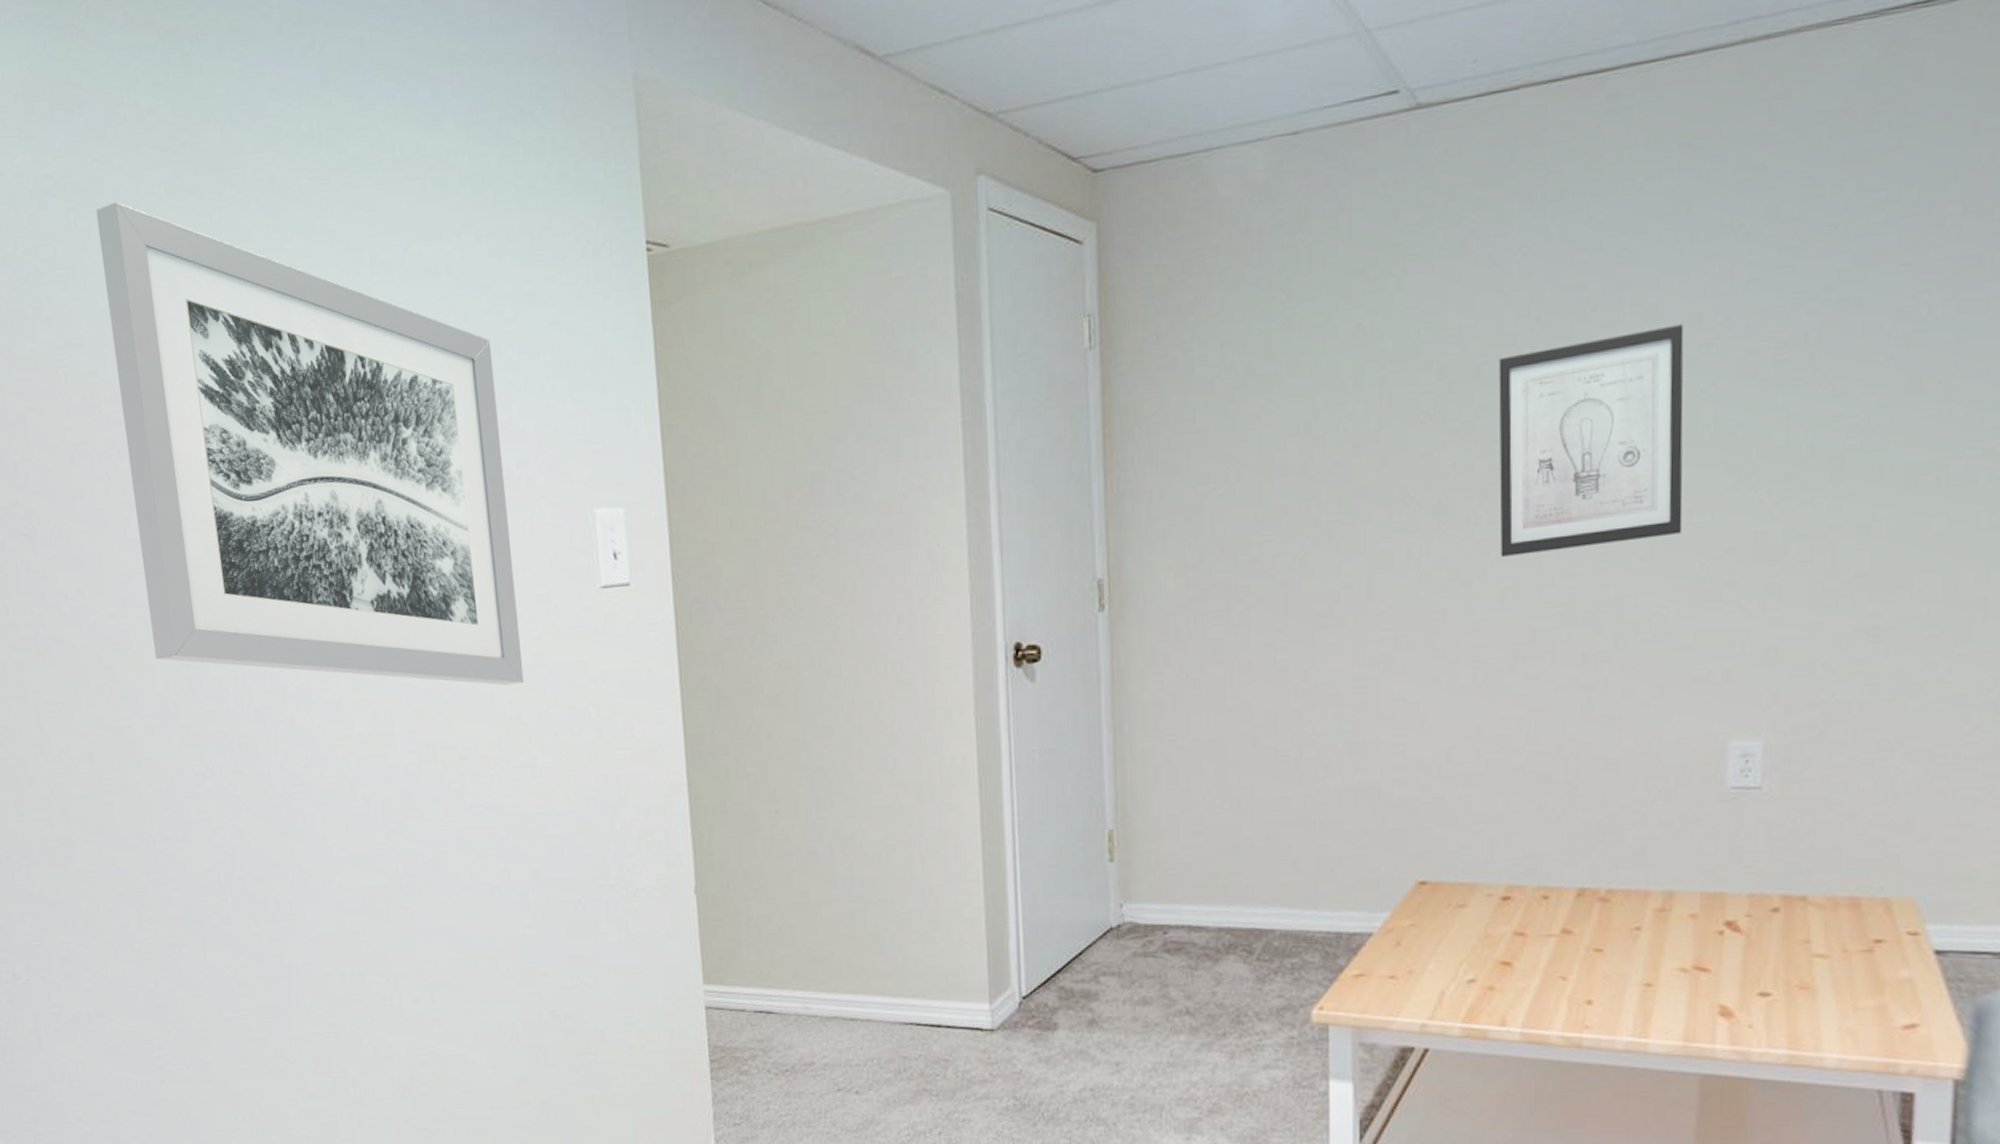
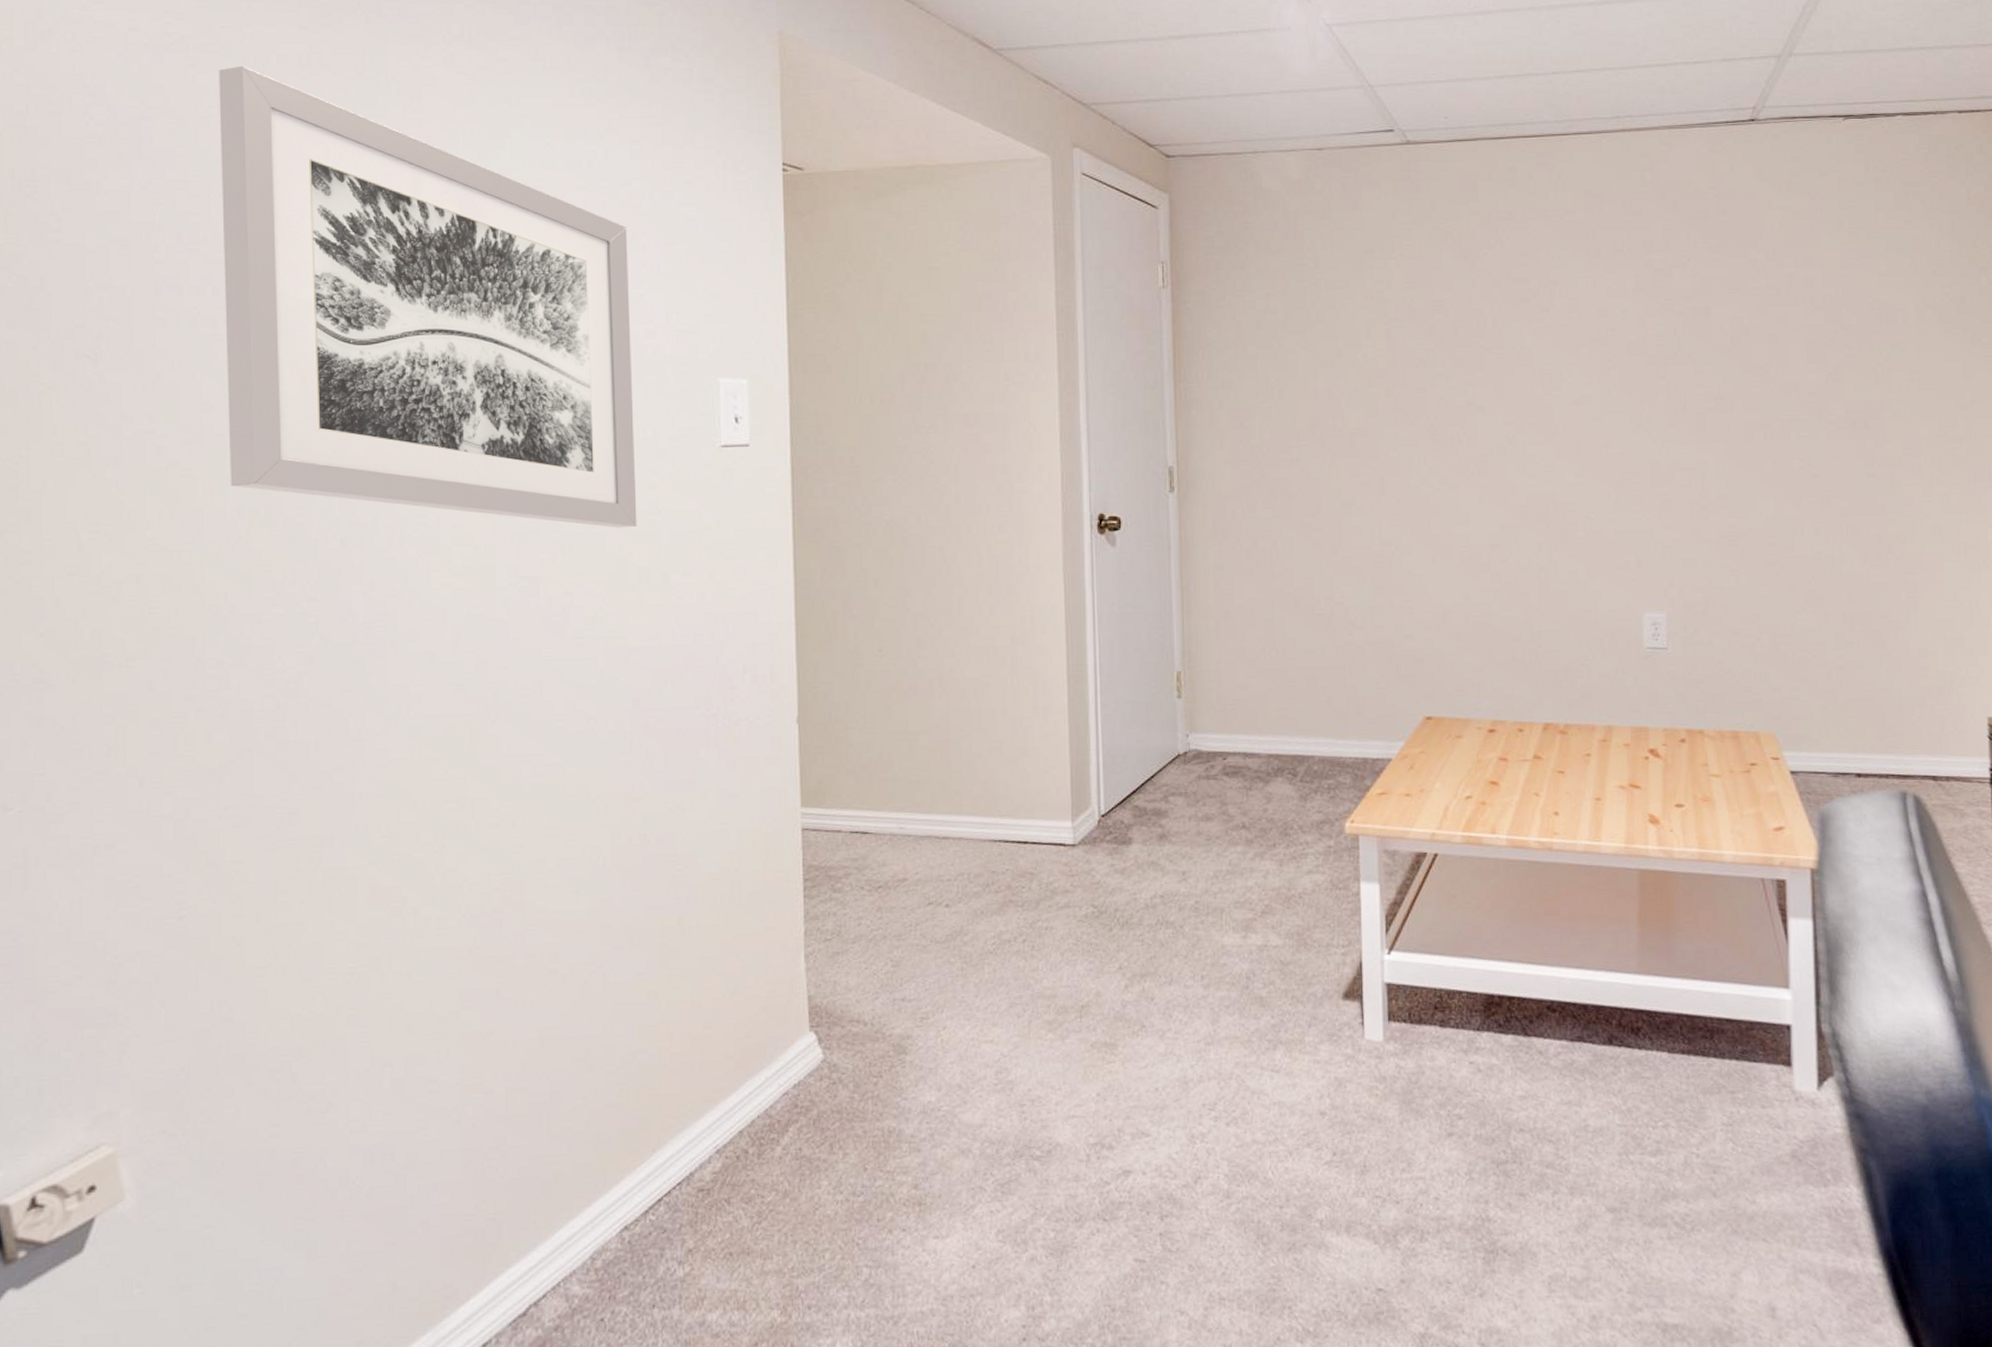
wall art: present [1498,324,1684,558] -> none [1471,313,1603,470]

